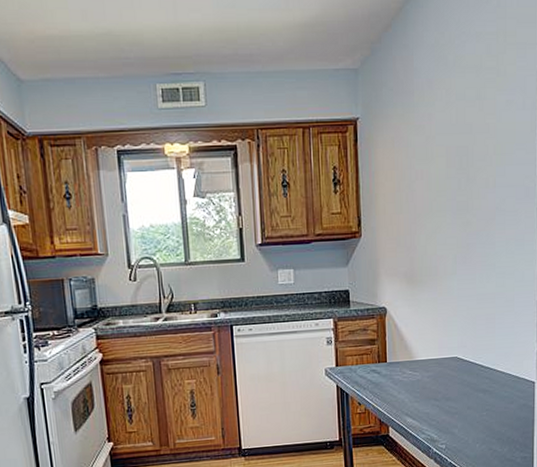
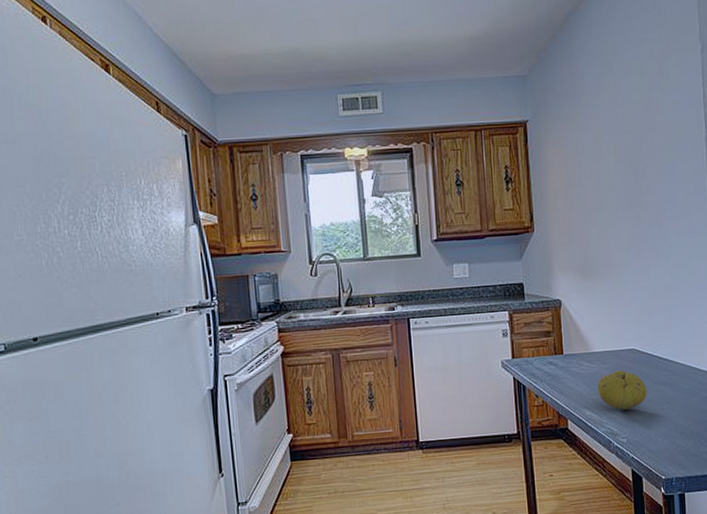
fruit: none [419,378,467,417] -> present [597,370,647,410]

